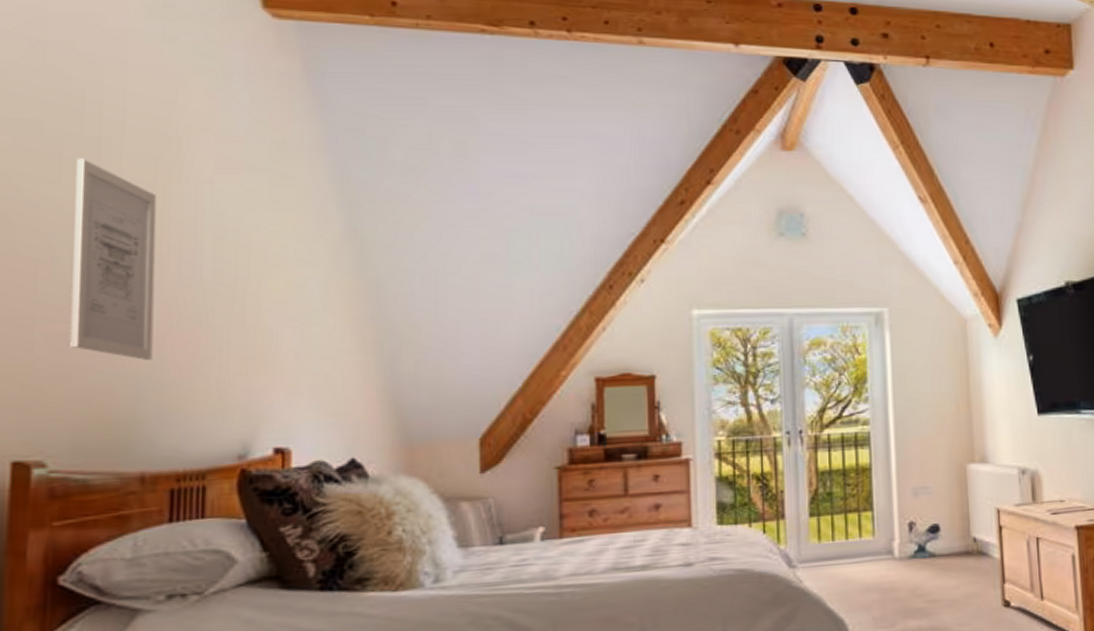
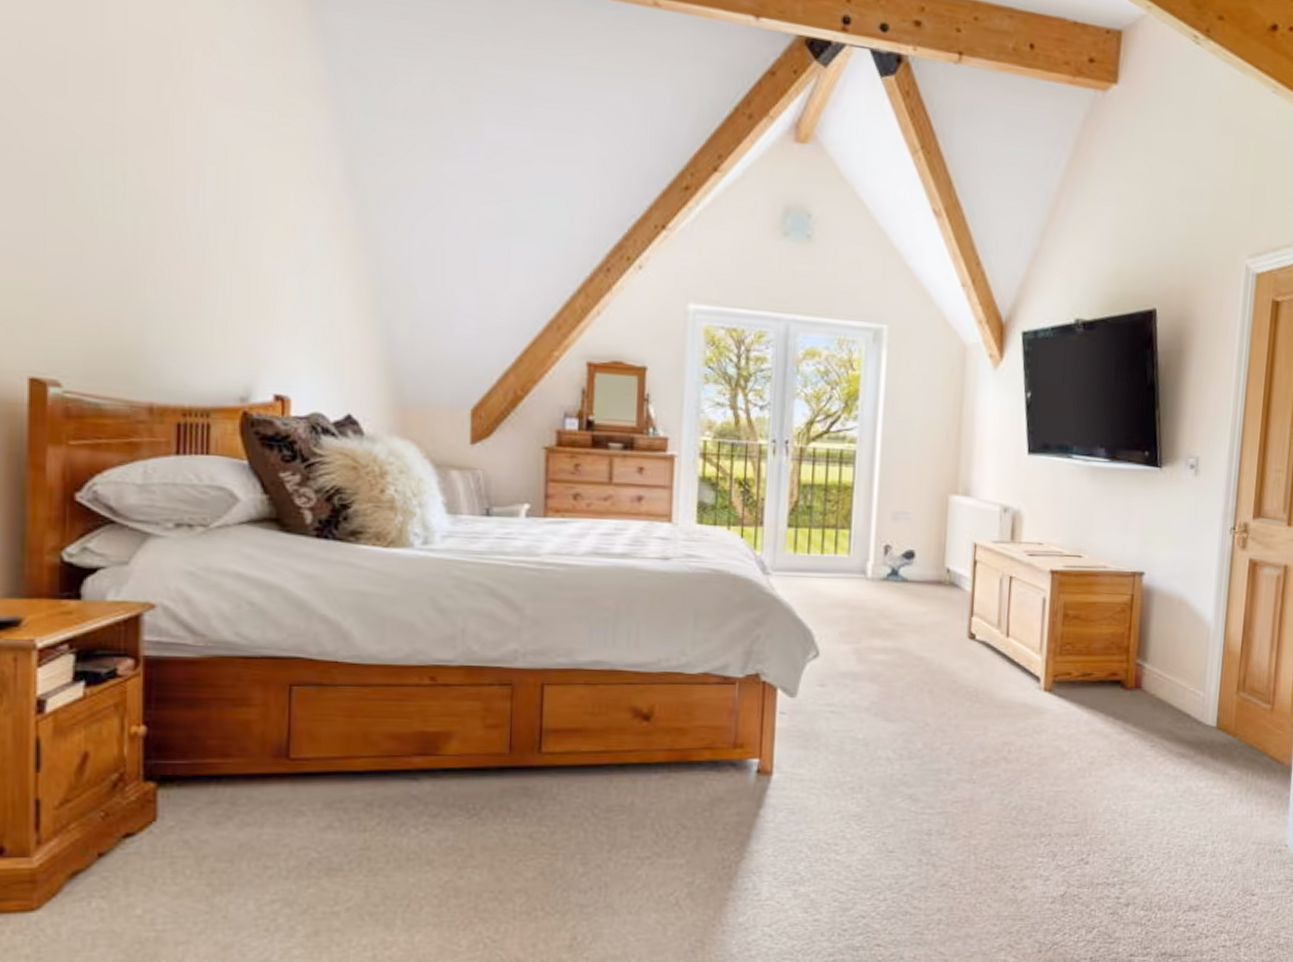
wall art: present [70,158,157,360] -> none [80,72,160,292]

